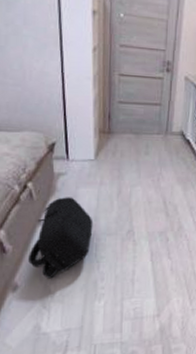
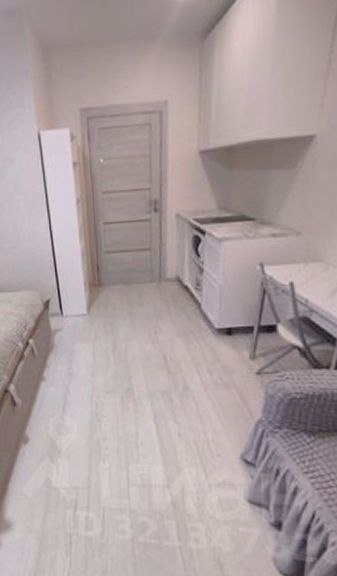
backpack: present [28,197,94,279] -> none [35,353,92,434]

